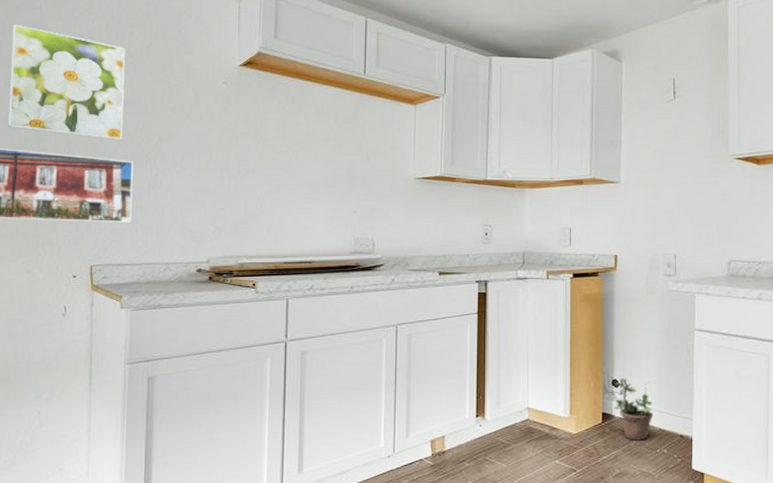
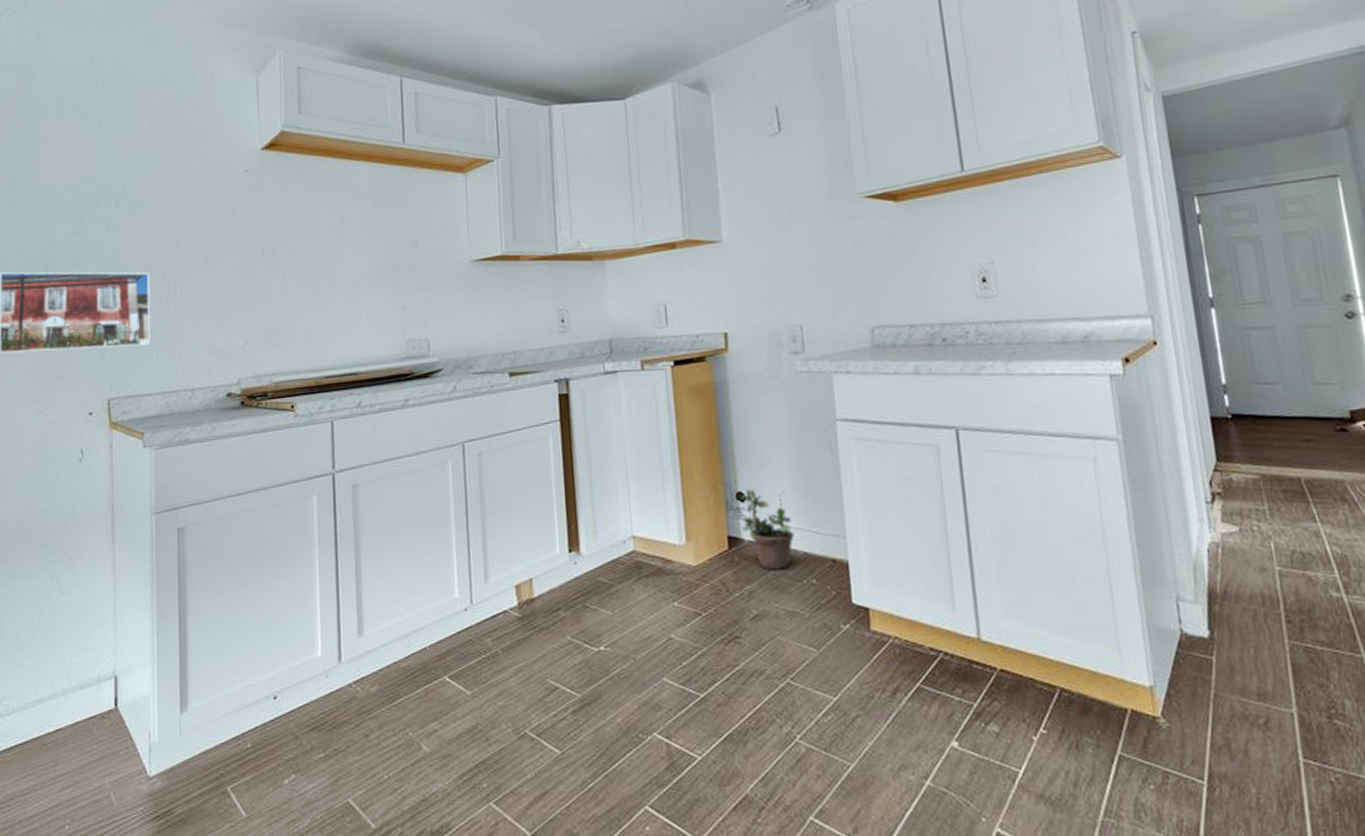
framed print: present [8,24,125,141] -> none [13,130,137,251]

